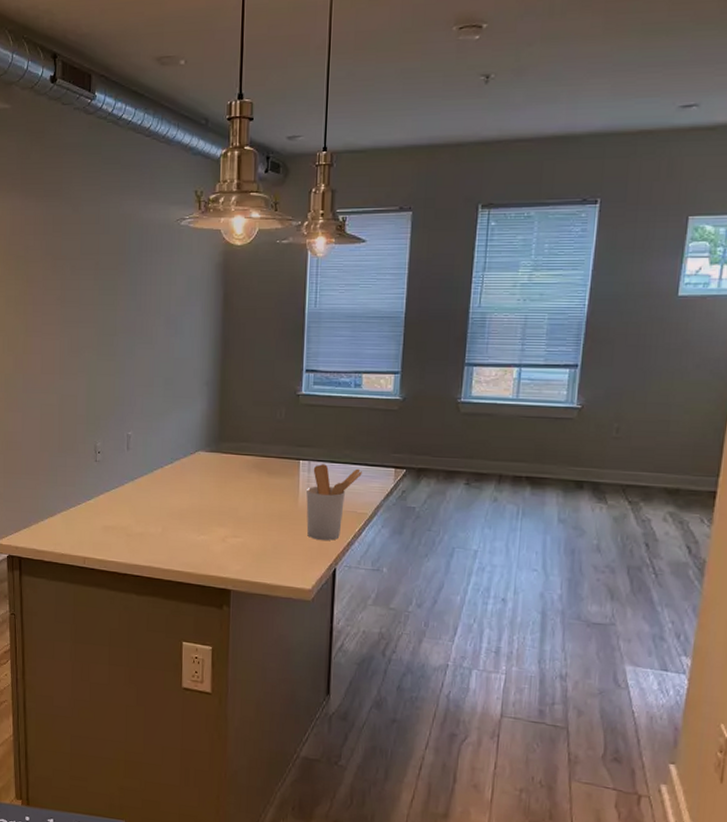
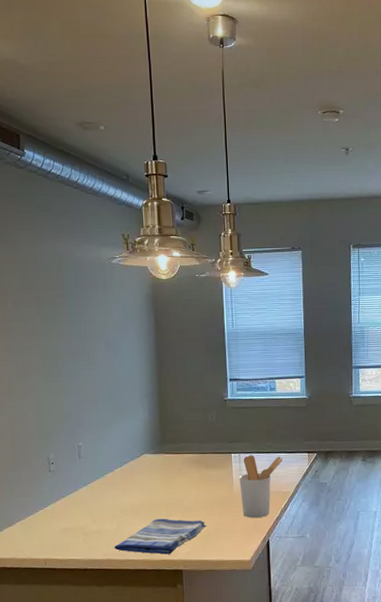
dish towel: none [157,527,263,570] -> present [114,518,207,555]

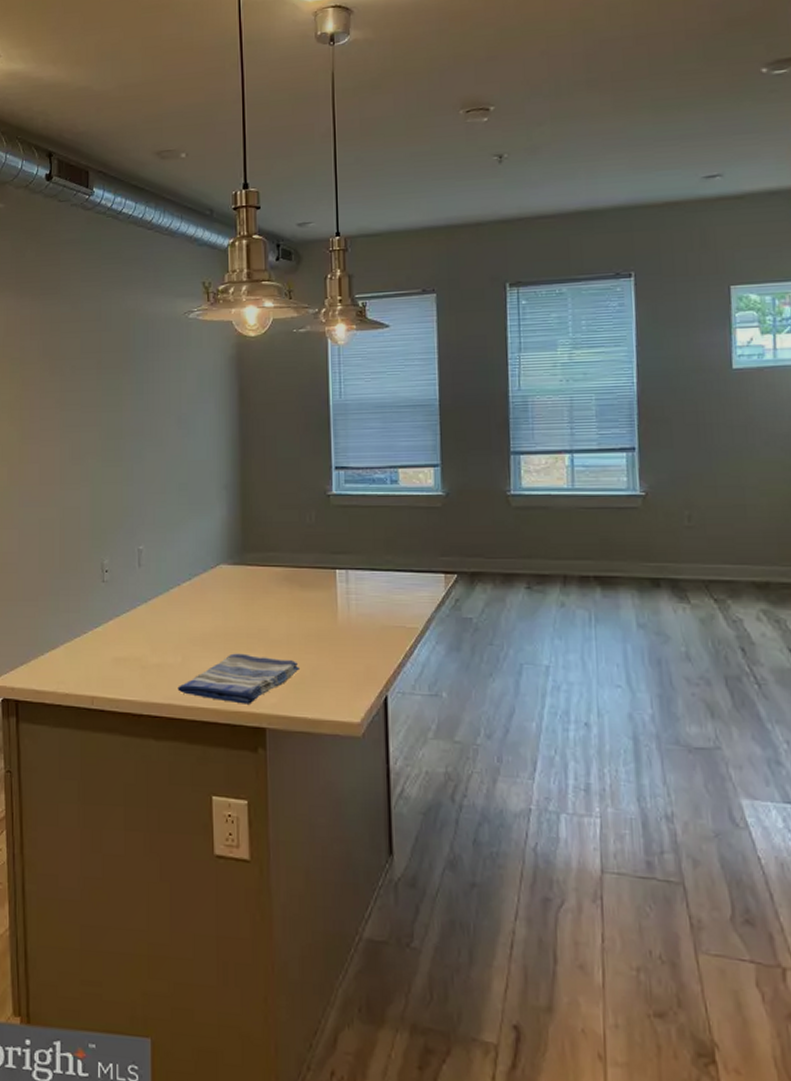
utensil holder: present [239,455,283,518] -> none [346,573,408,662]

